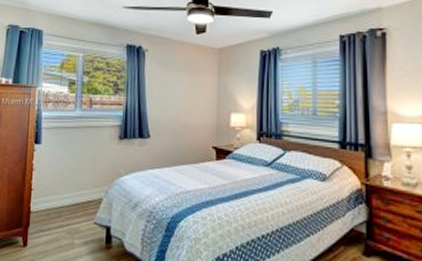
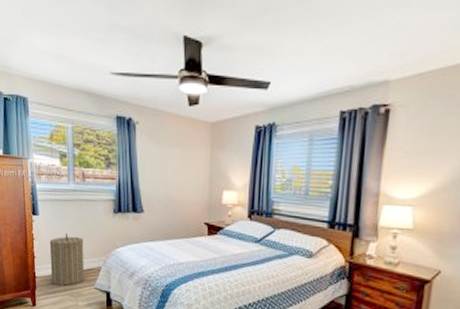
laundry hamper: none [47,162,86,221] -> present [49,233,85,286]

